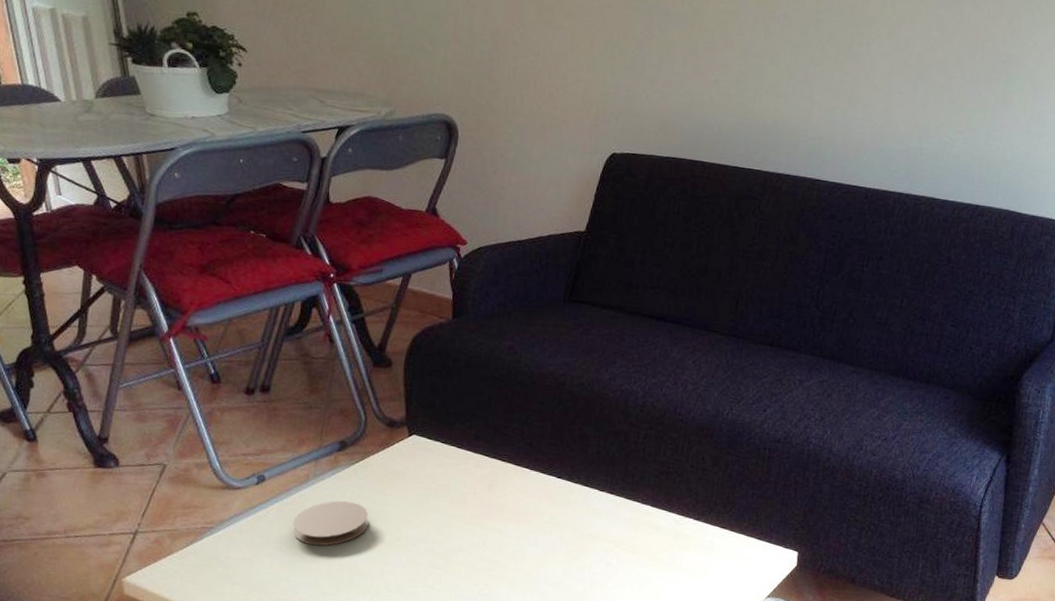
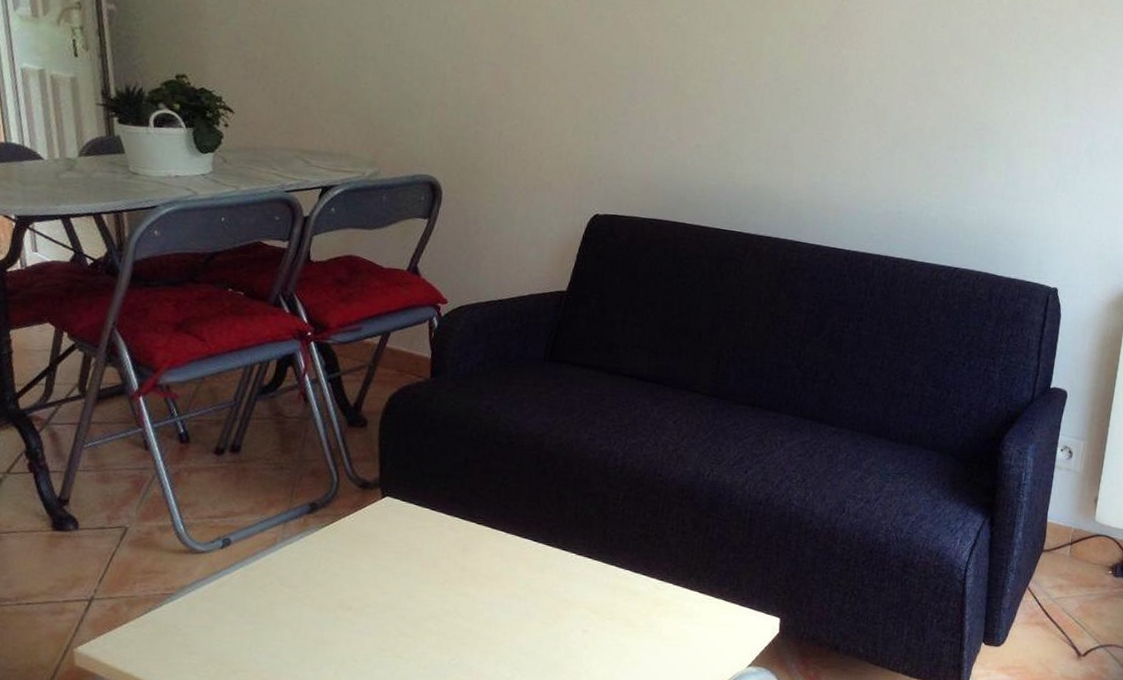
coaster: present [293,500,369,546] -> none [257,565,337,613]

